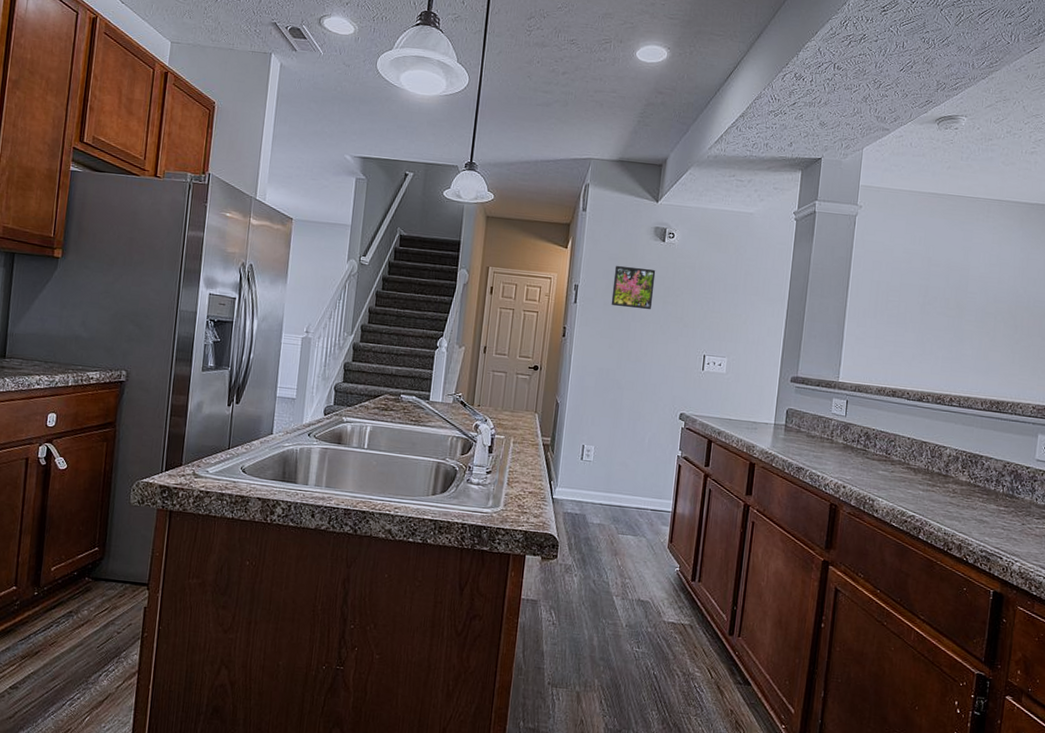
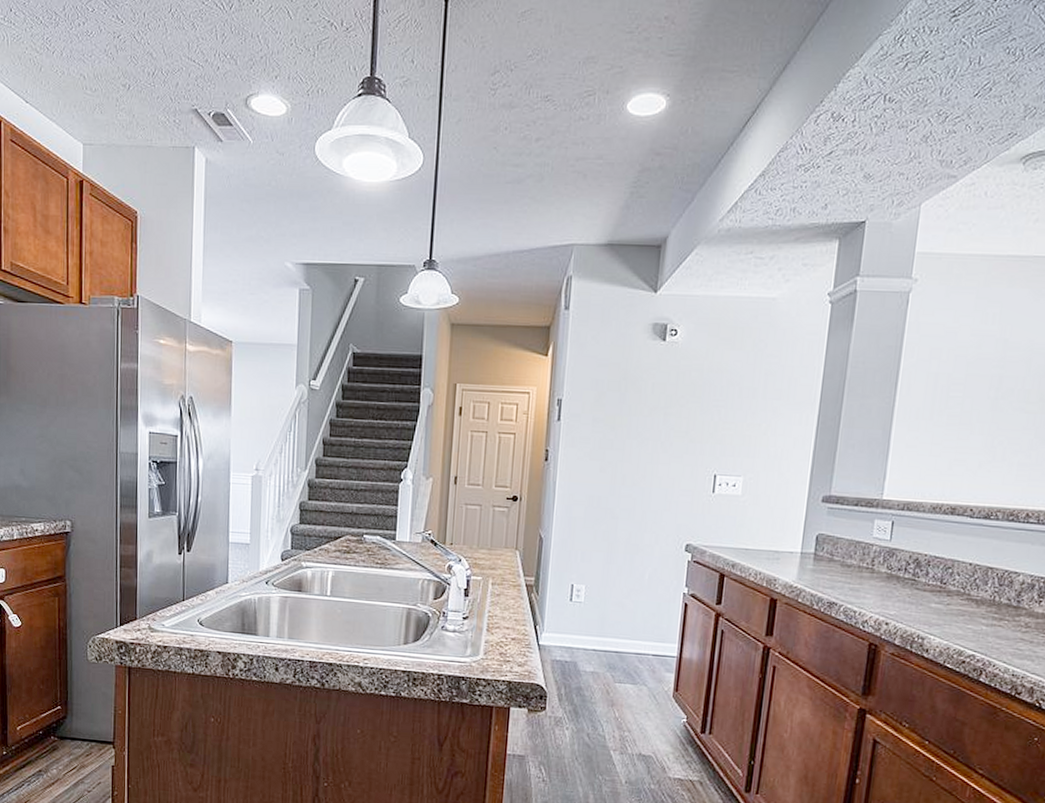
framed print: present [611,265,656,310] -> none [601,372,655,425]

